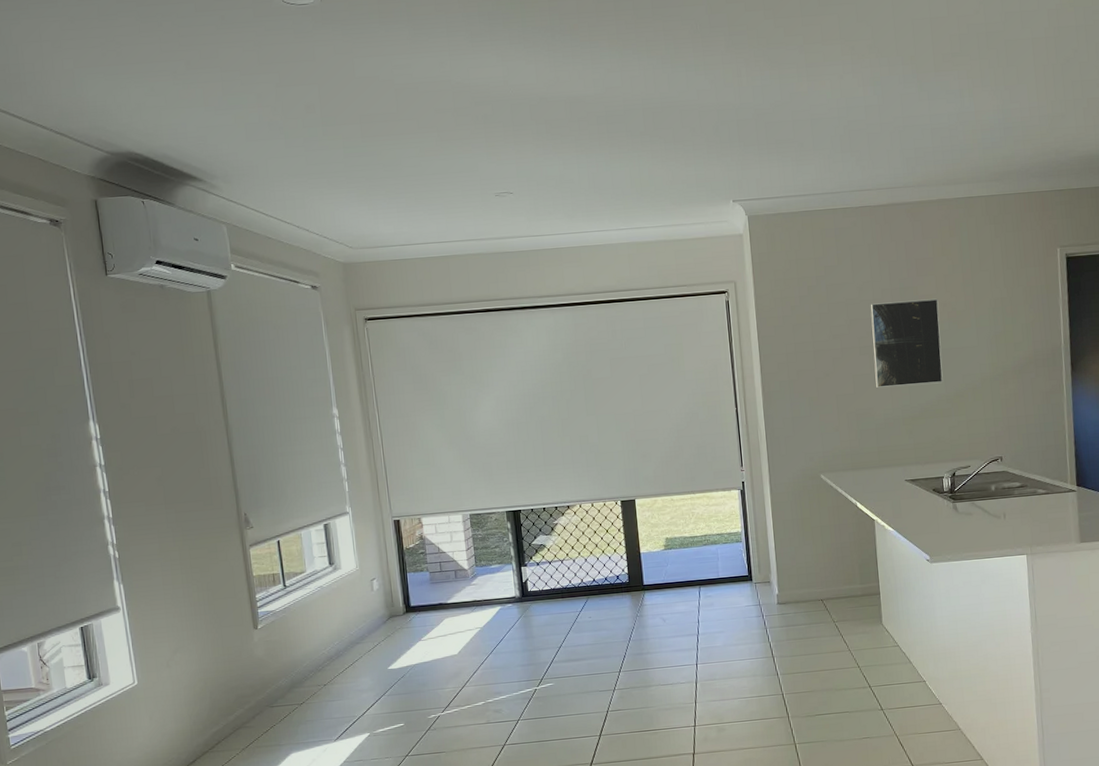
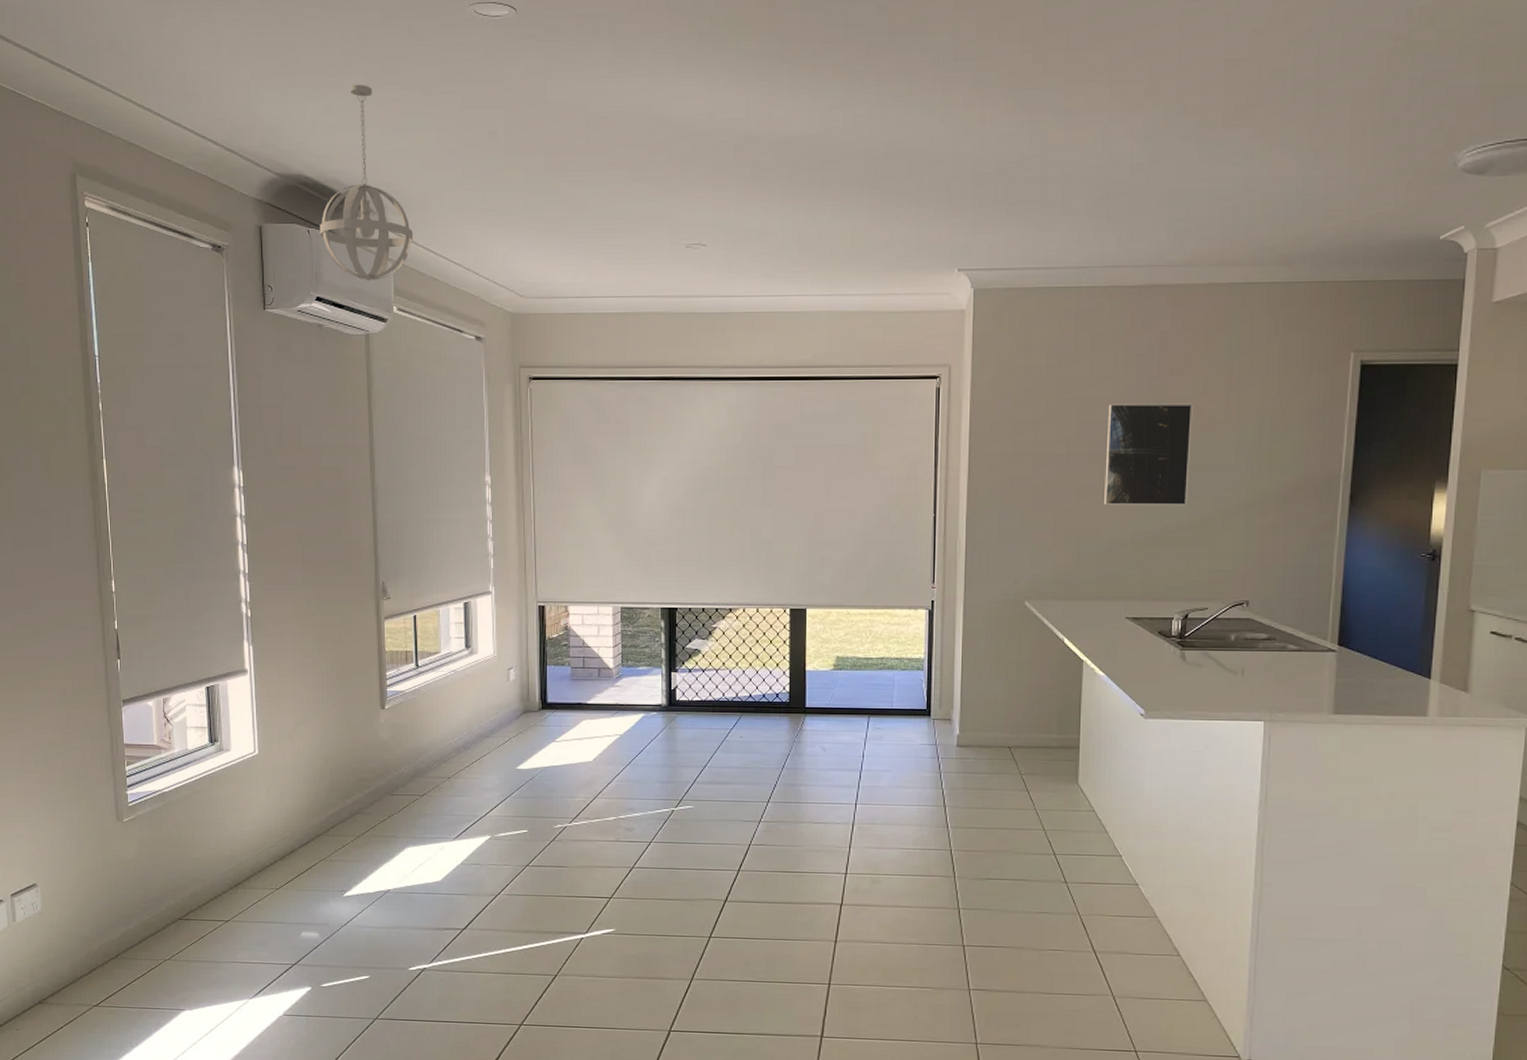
pendant light: none [153,68,245,244] -> present [319,84,414,282]

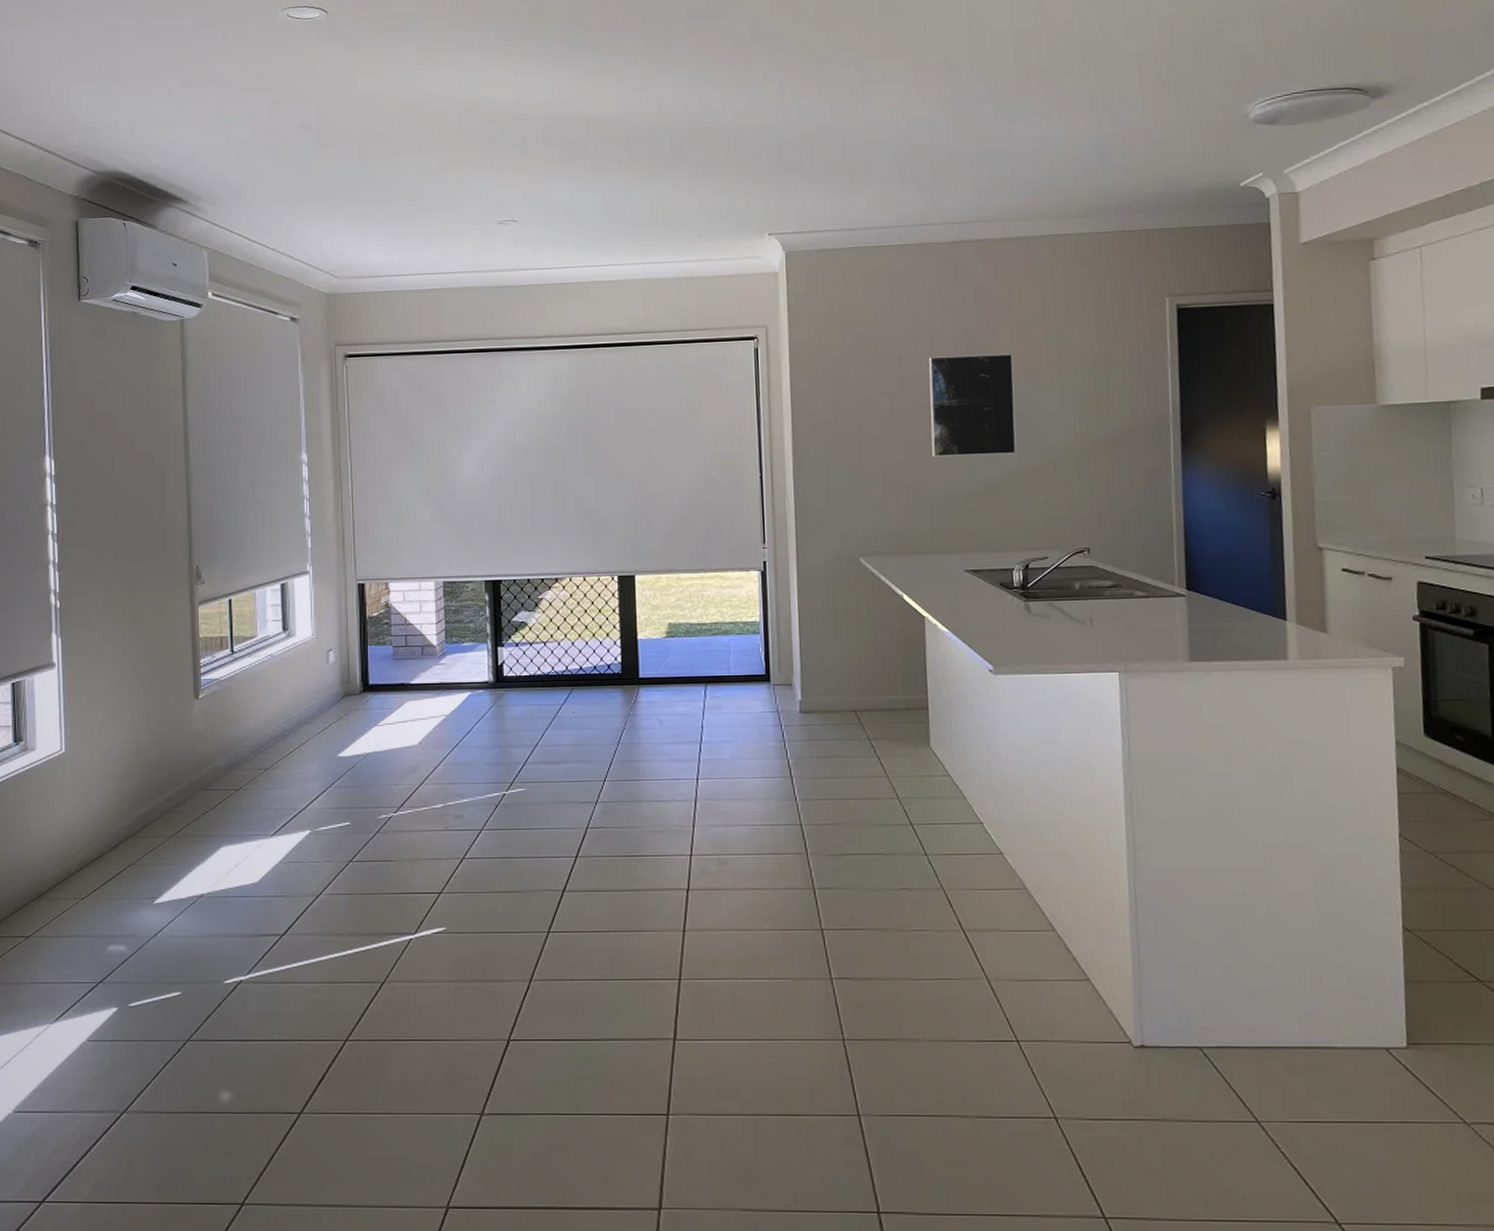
pendant light: present [319,84,414,282] -> none [135,85,229,269]

